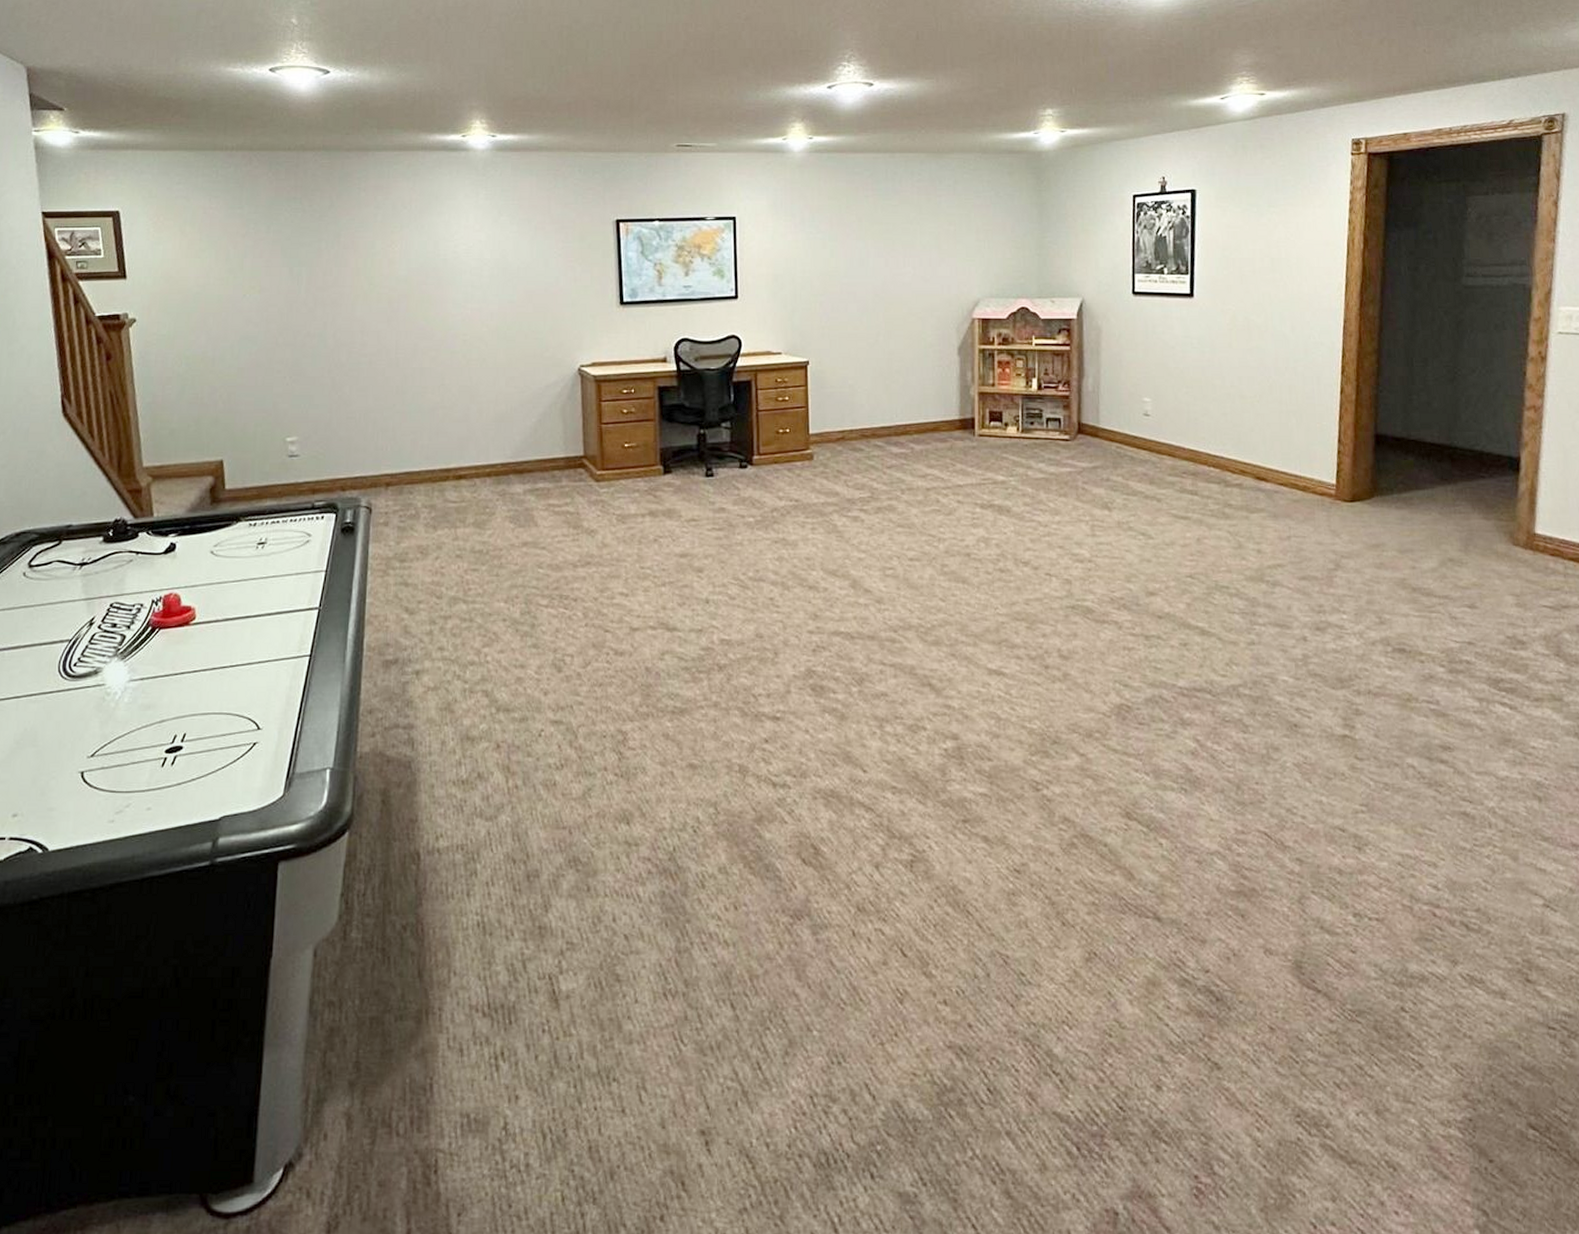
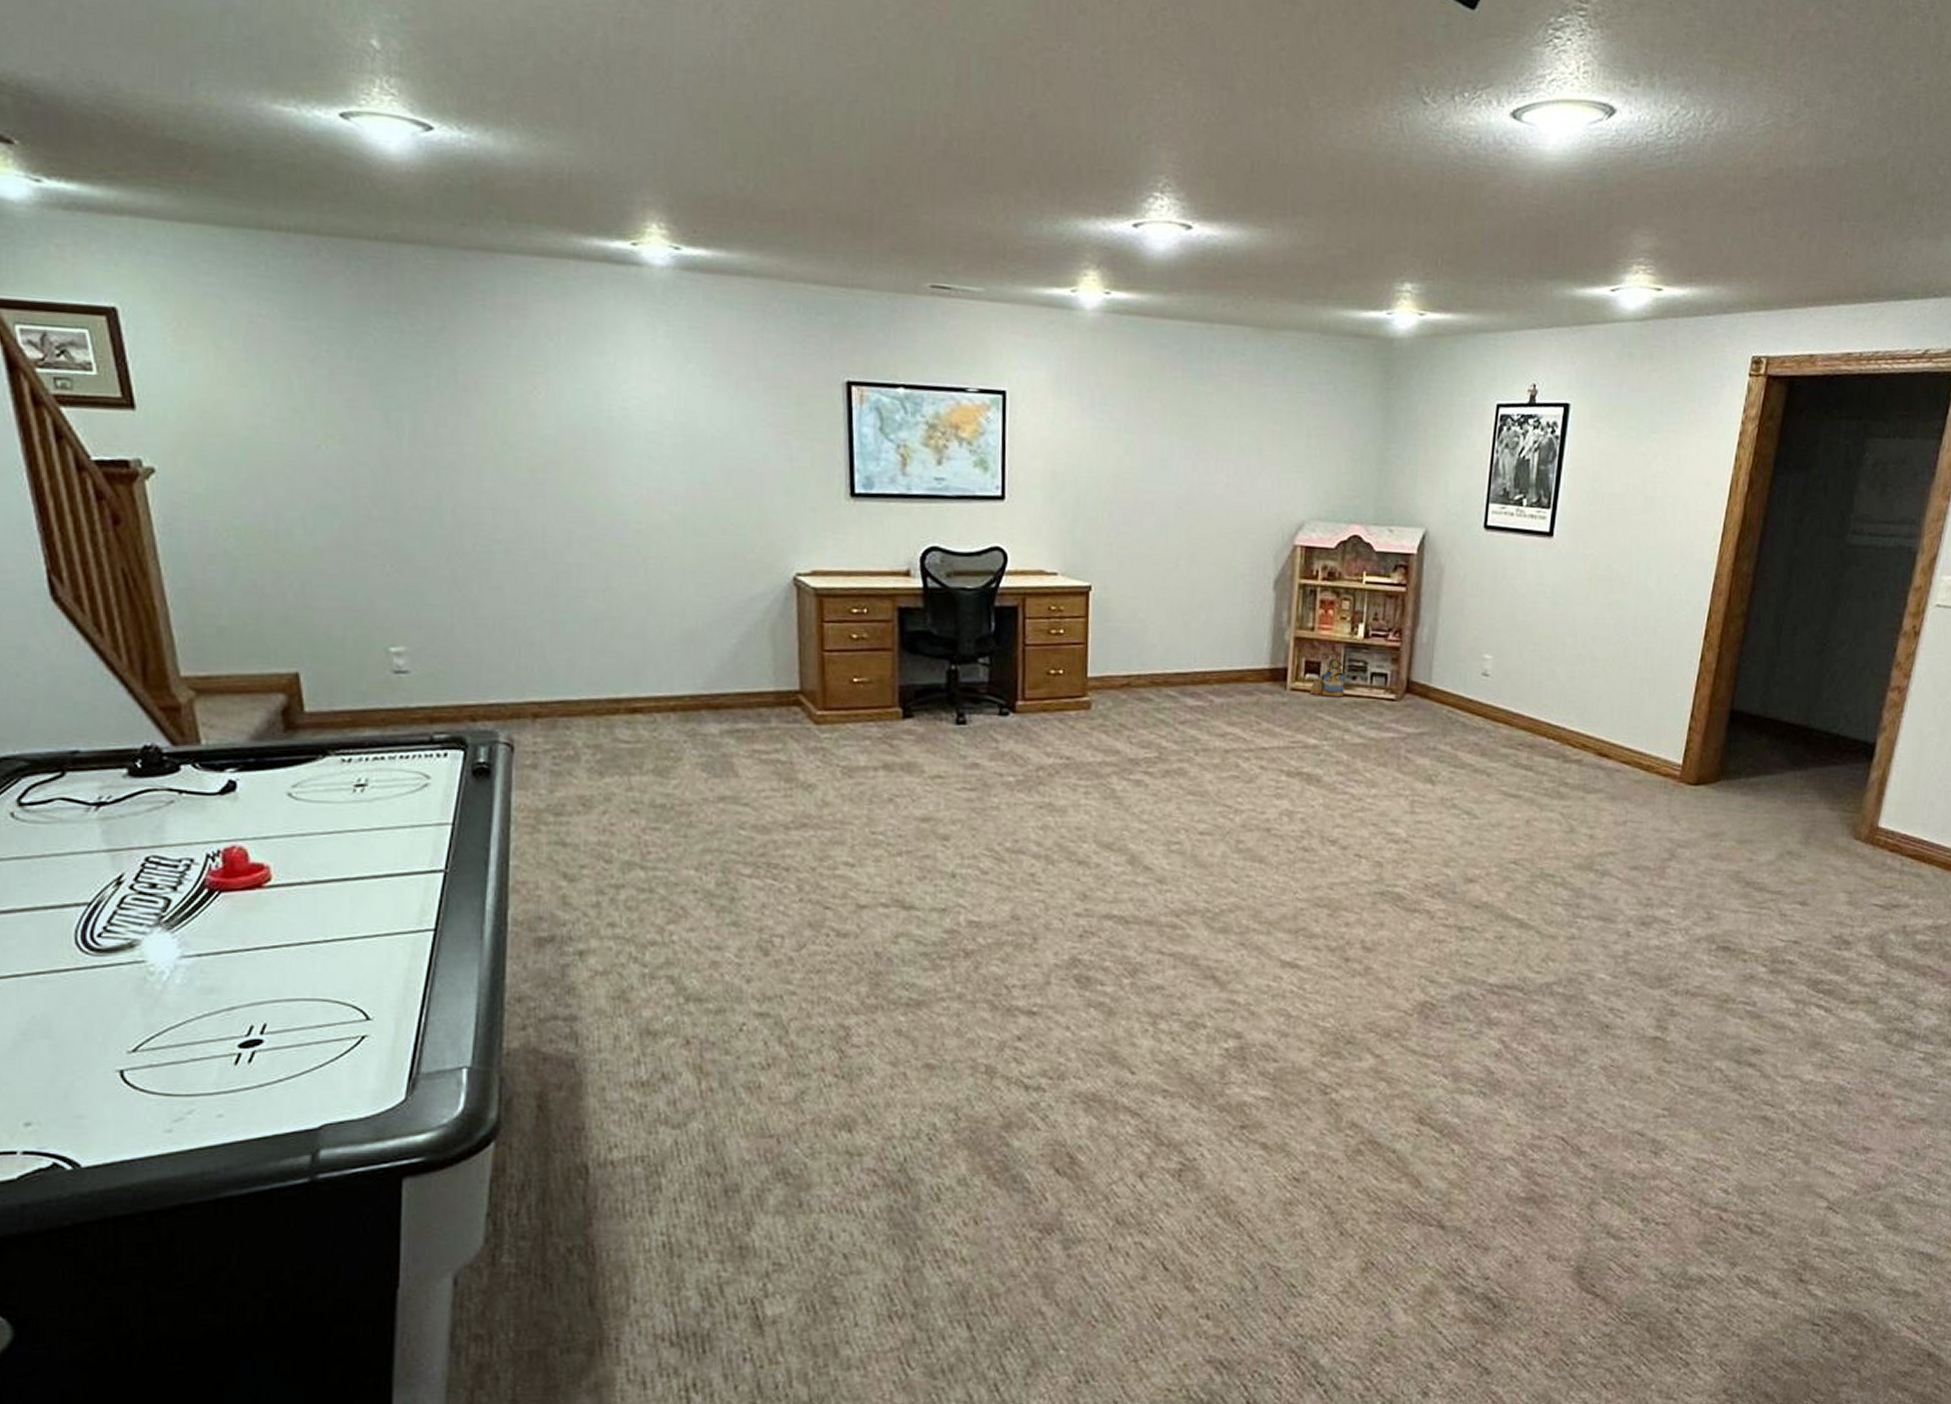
doll: none [994,404,1025,440] -> present [1309,653,1345,697]

